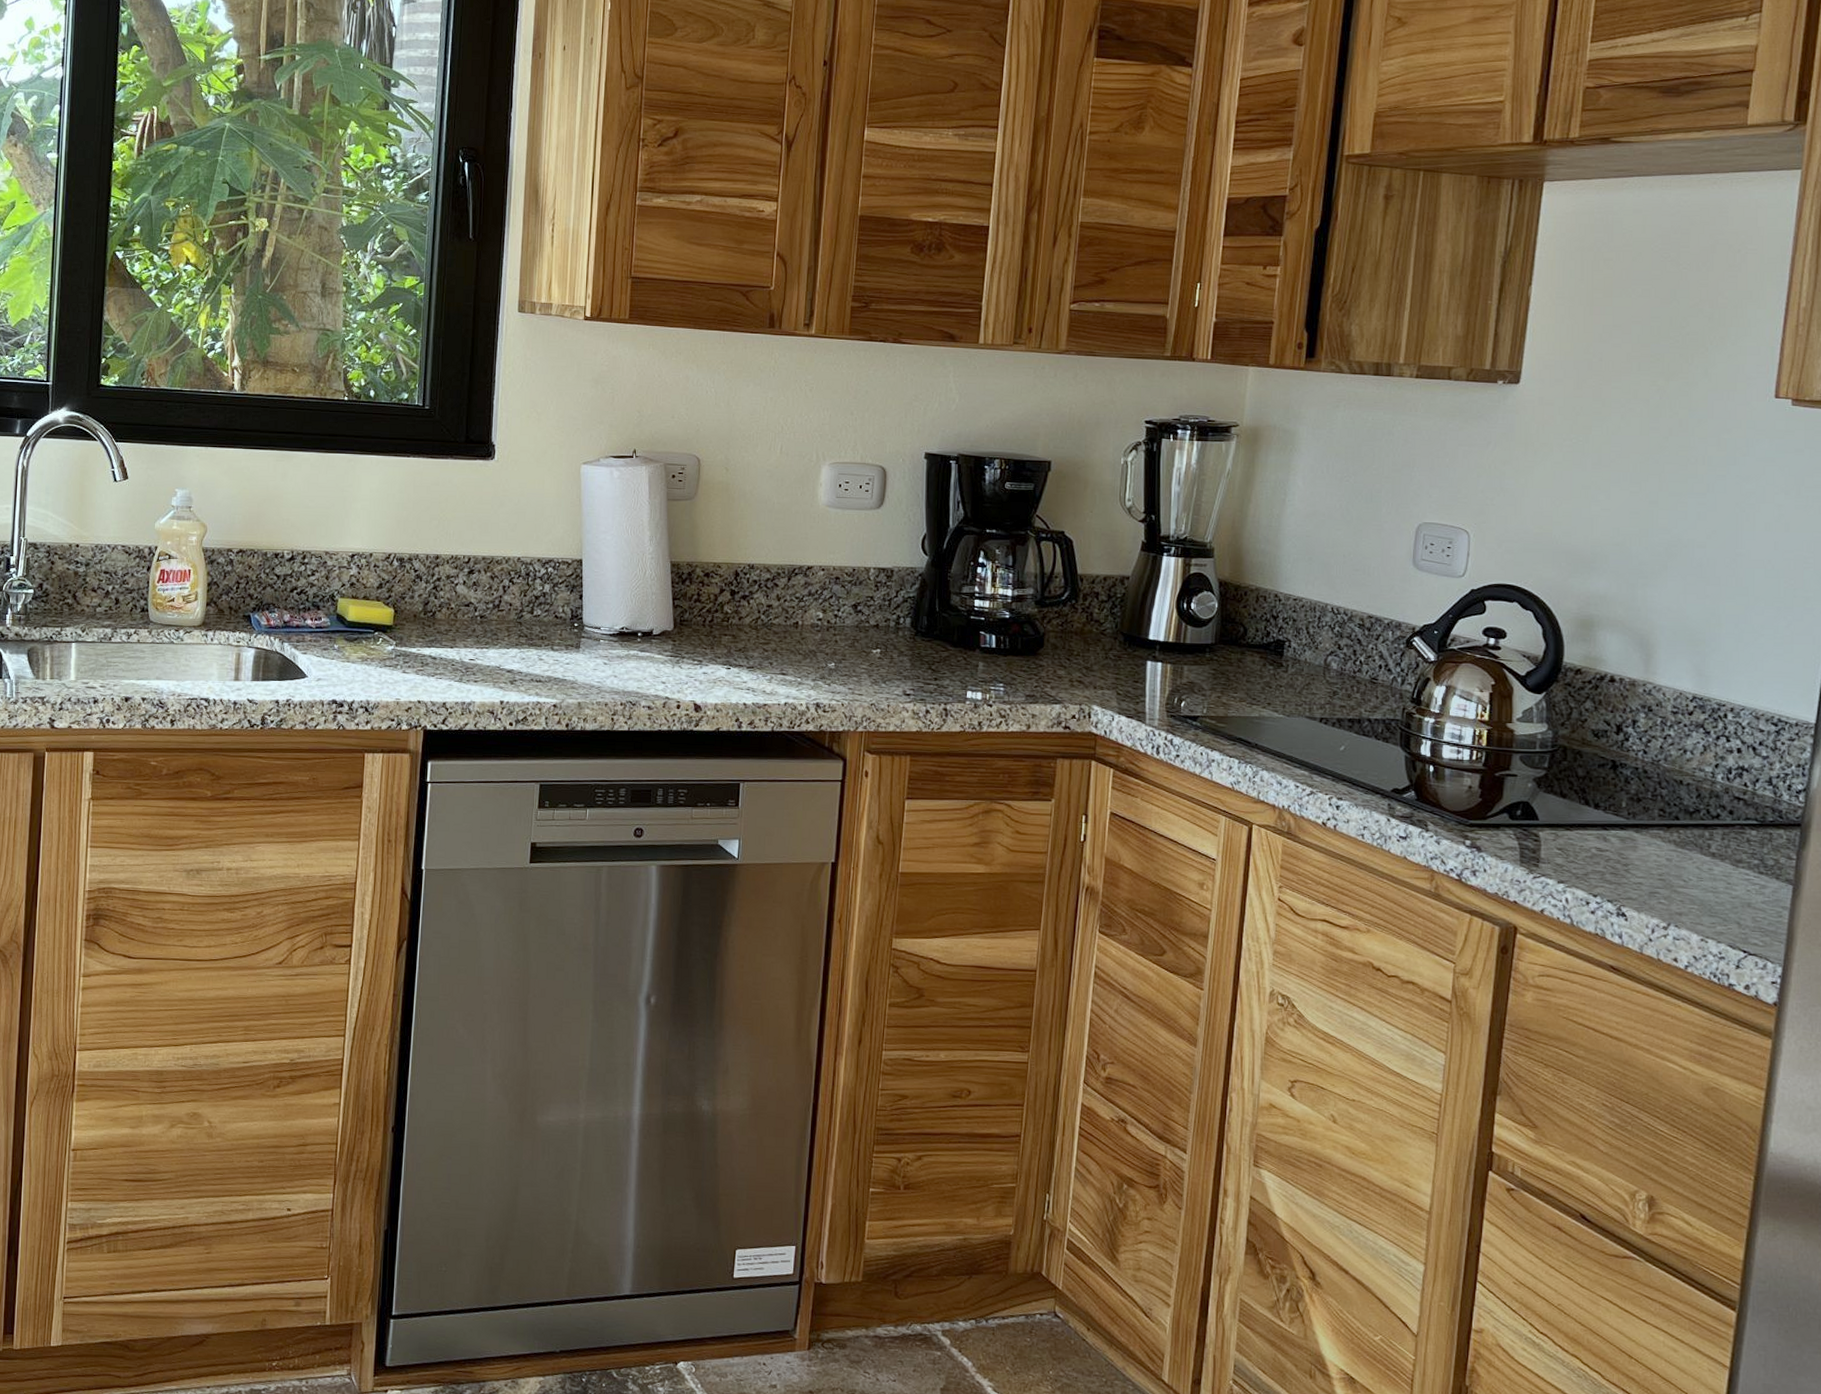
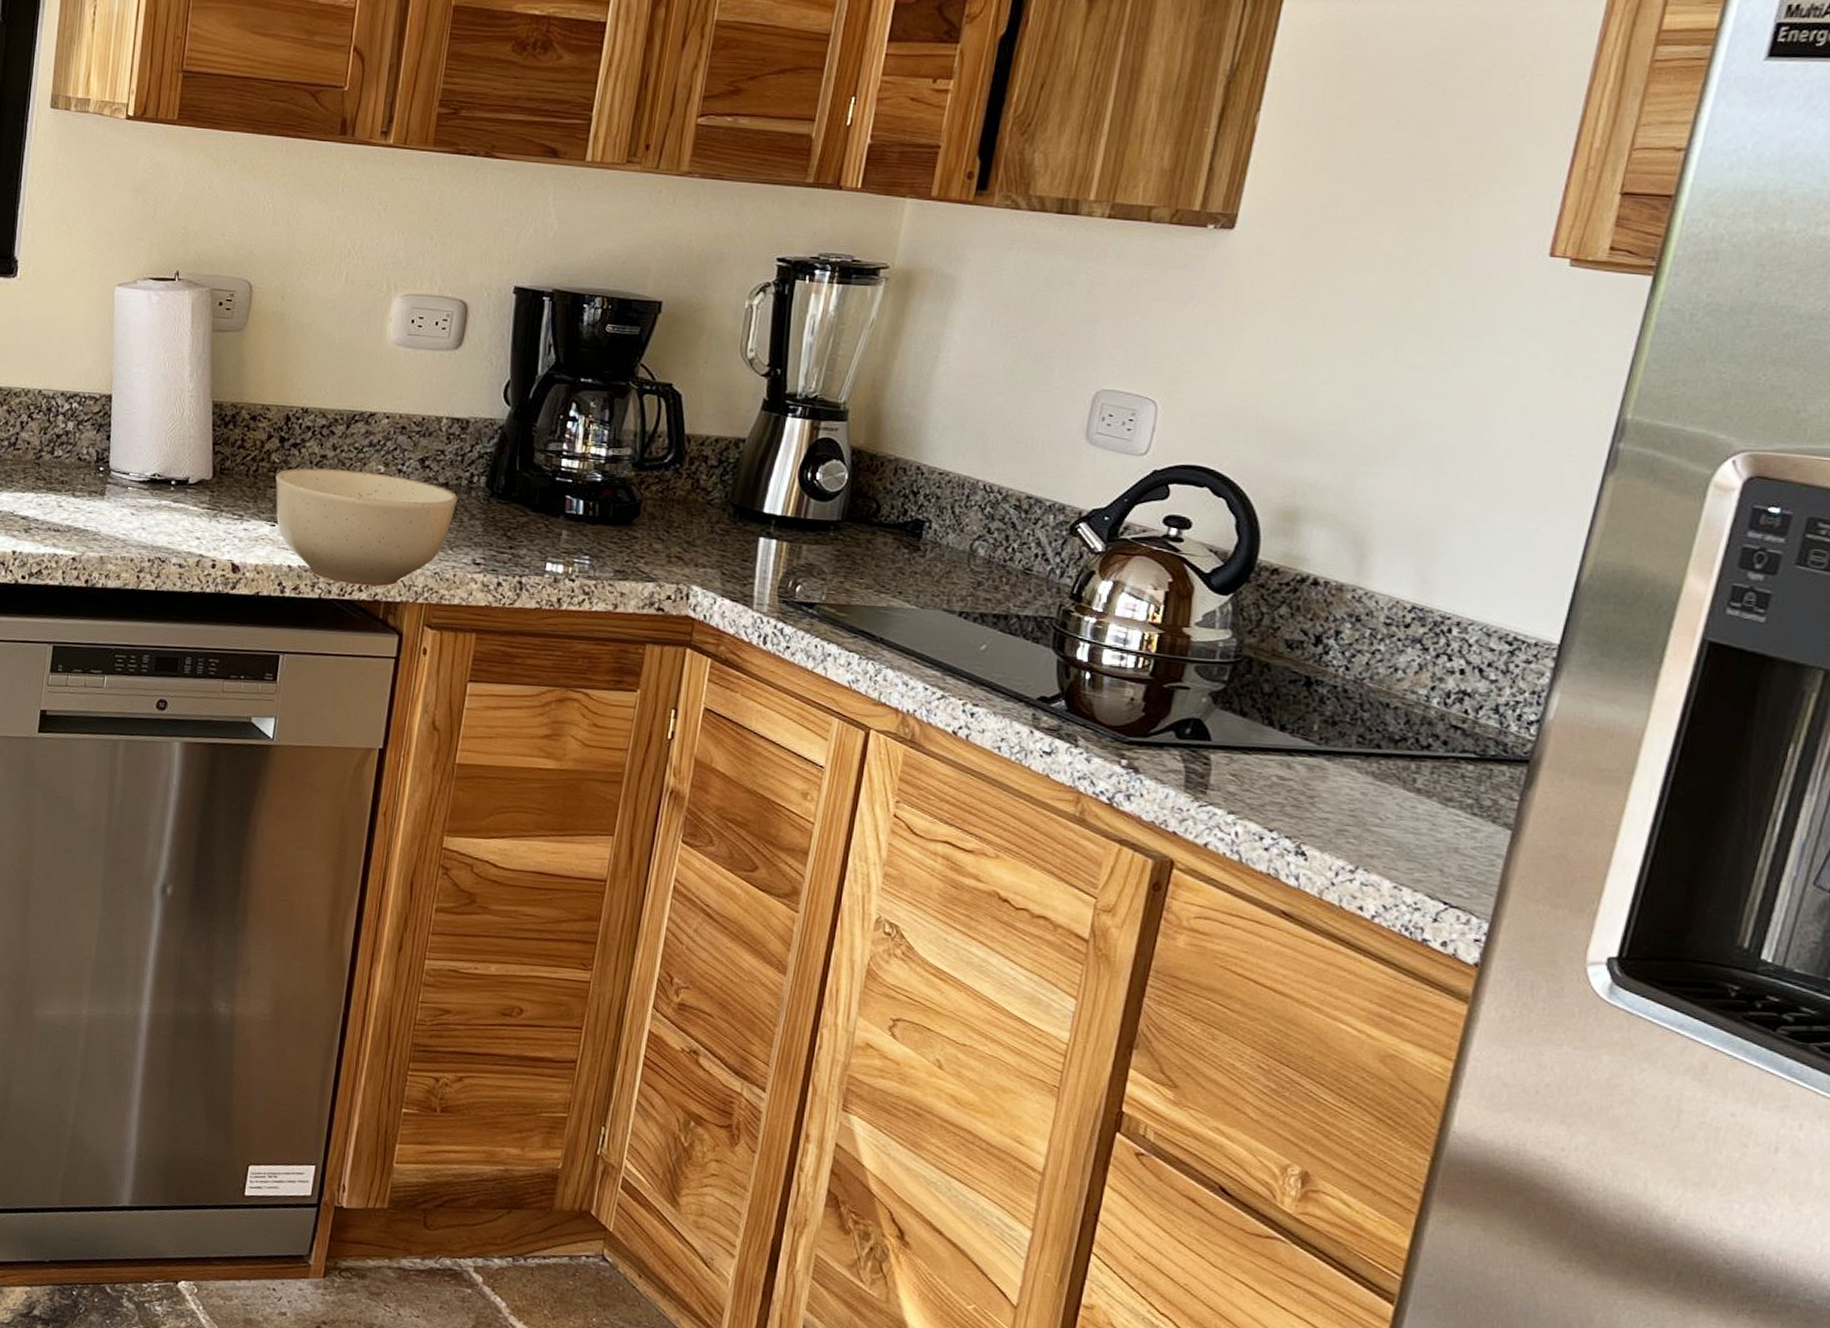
bowl: none [729,616,887,718] -> present [275,468,458,586]

